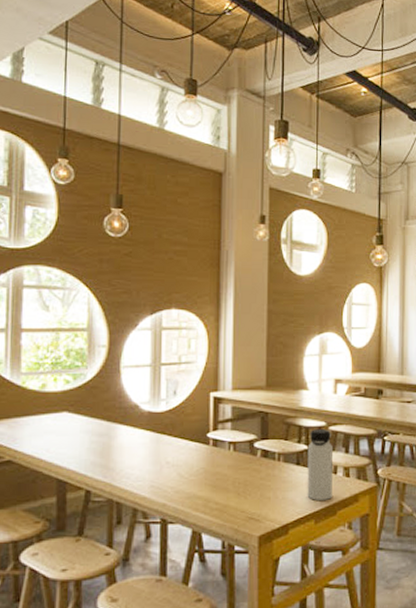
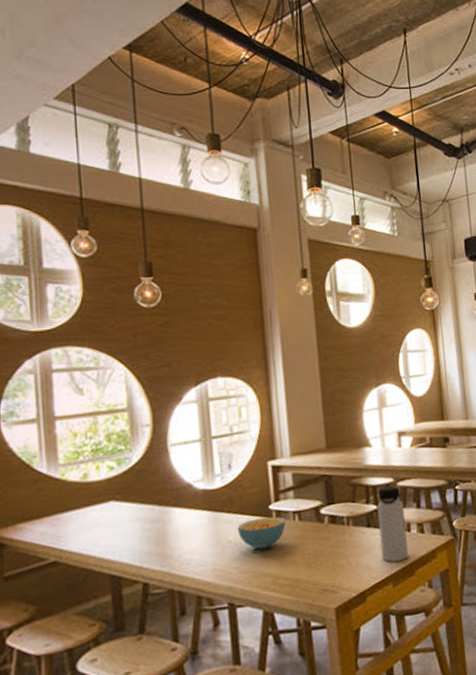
cereal bowl: none [176,444,222,473] -> present [237,516,287,550]

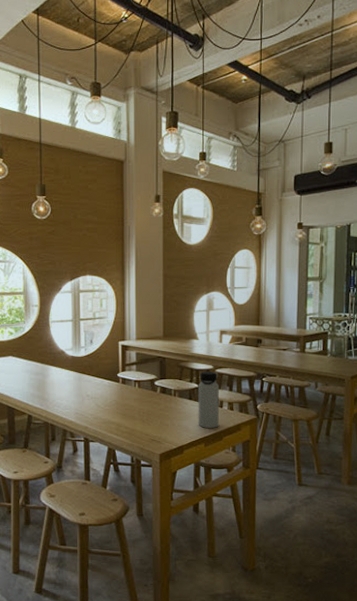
cereal bowl: present [237,516,287,550] -> none [94,382,129,404]

